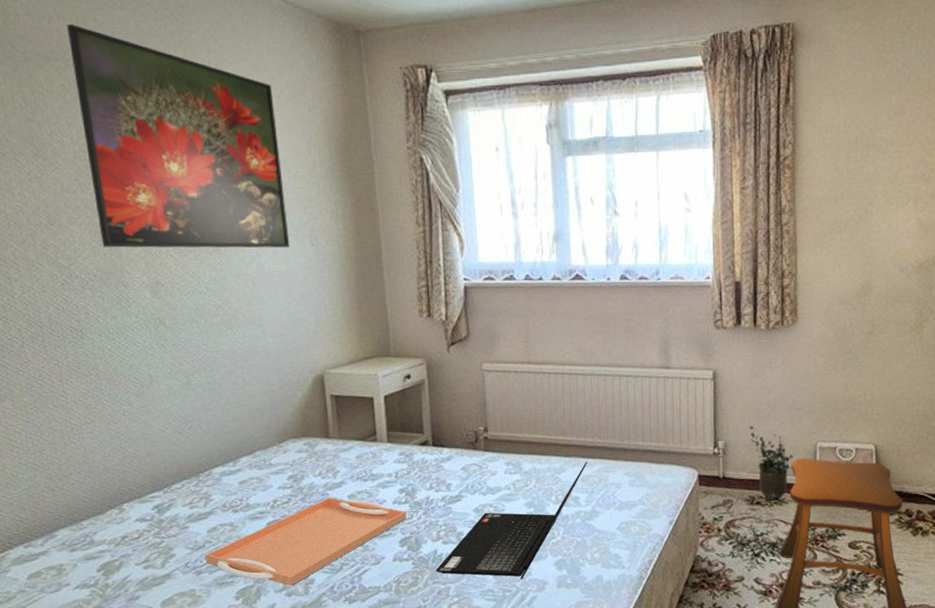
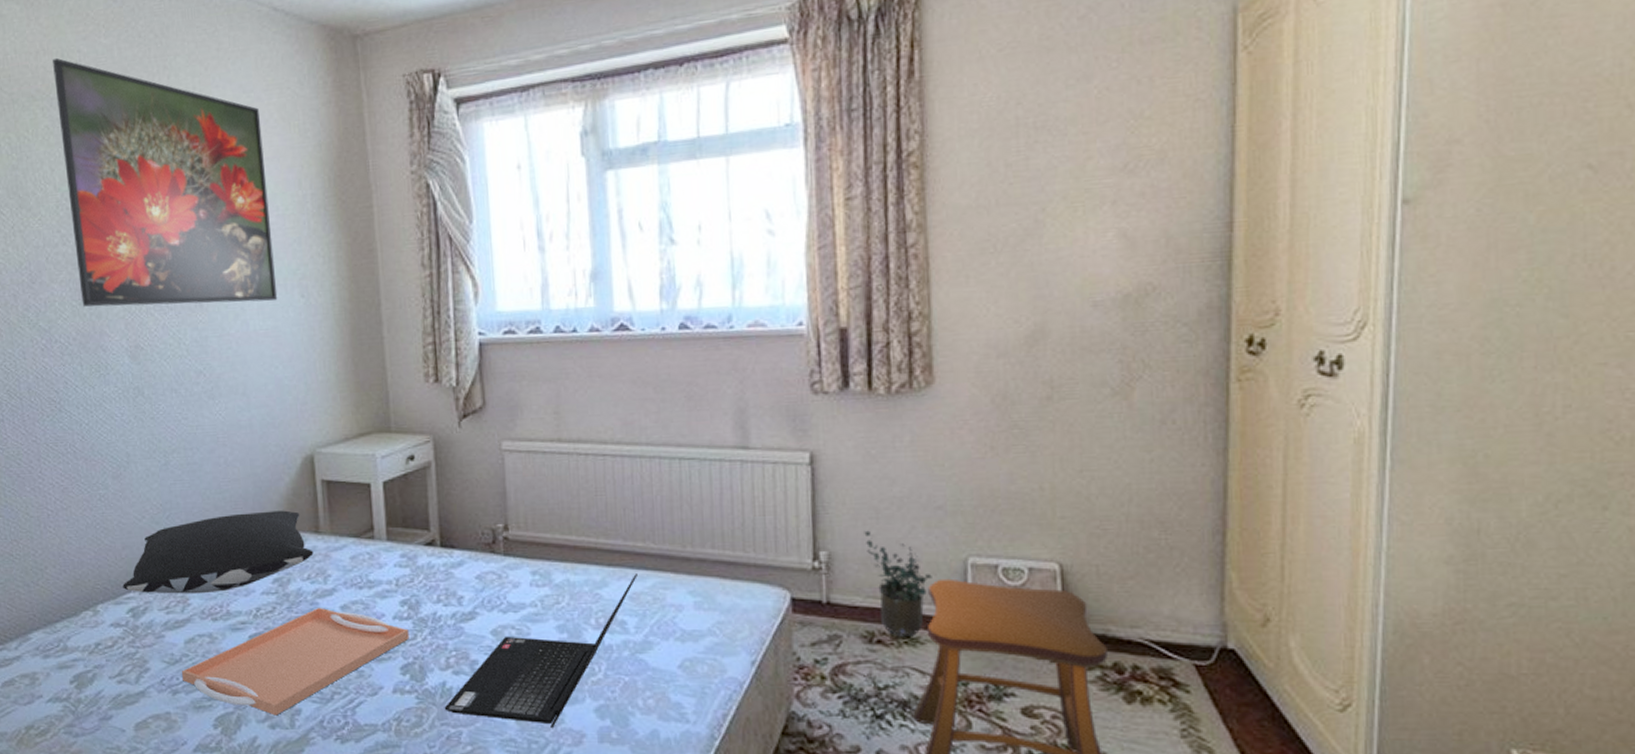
pillow: none [147,420,324,492] -> present [123,510,314,594]

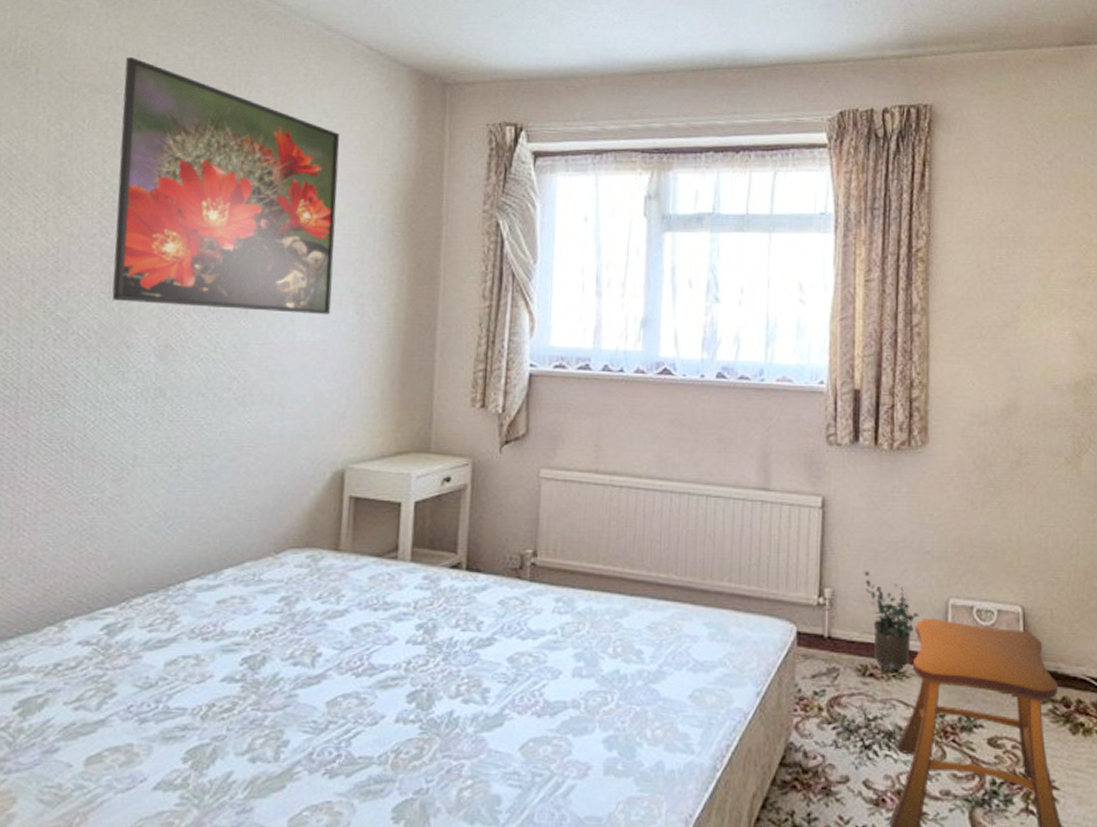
pillow: present [123,510,314,594] -> none [101,525,330,611]
serving tray: present [182,607,409,716] -> none [155,628,421,748]
laptop computer: present [444,574,638,728] -> none [448,604,658,760]

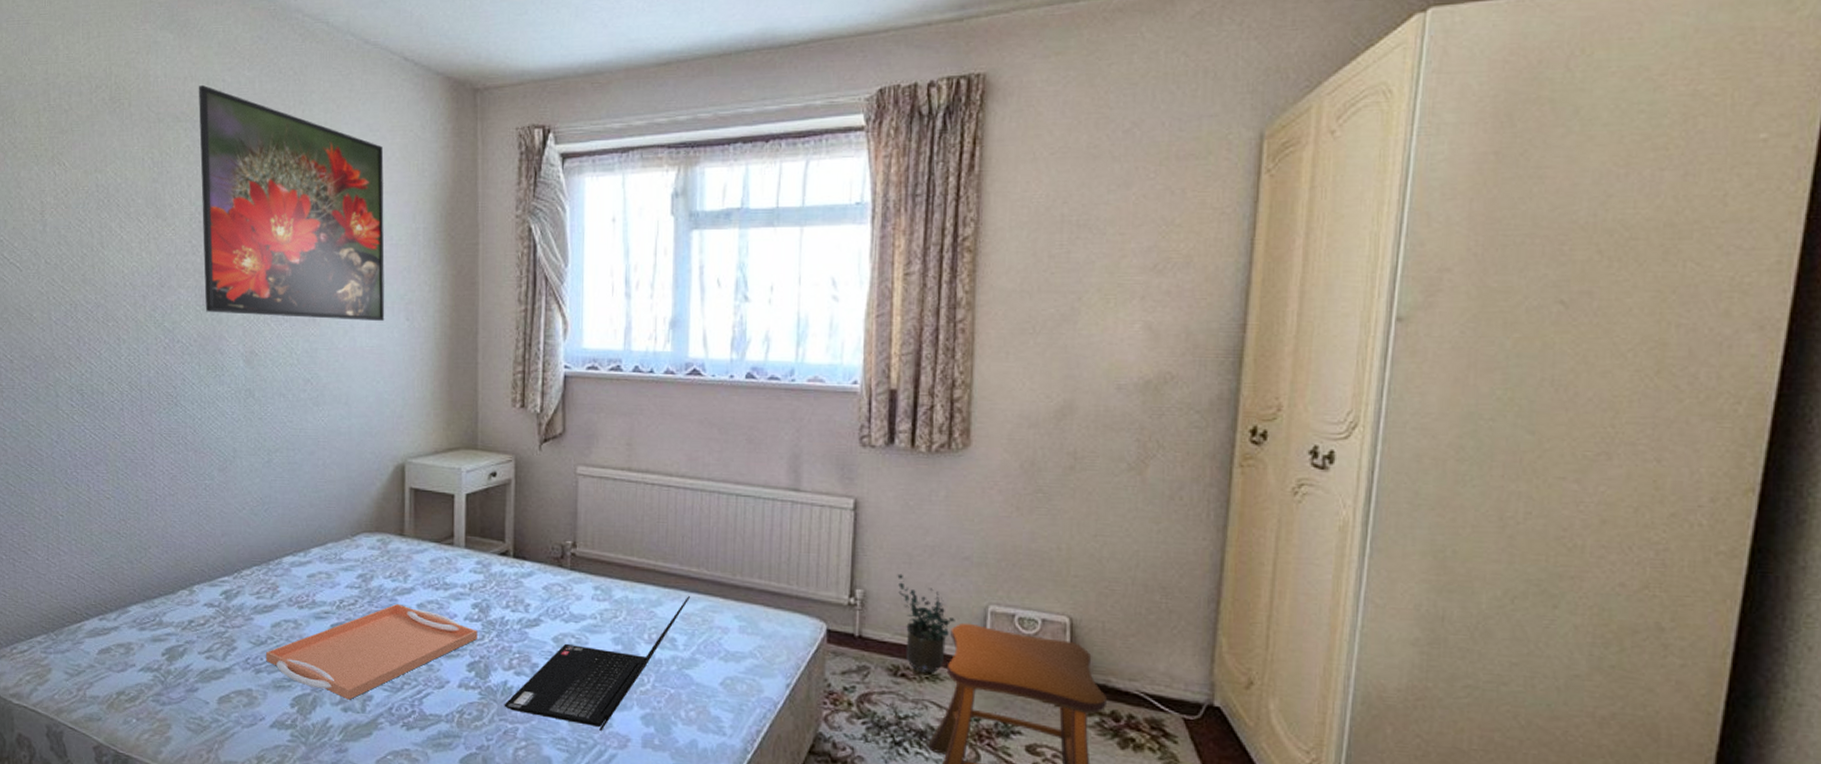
serving tray: none [155,628,421,748] -> present [266,603,478,700]
laptop computer: none [448,604,658,760] -> present [504,596,690,731]

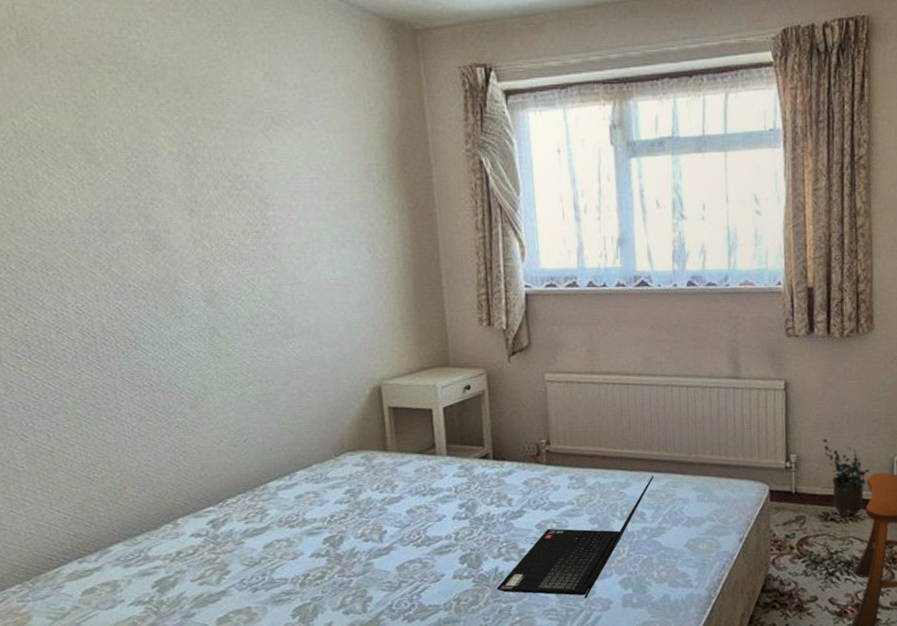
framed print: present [199,85,385,322] -> none [119,26,347,256]
serving tray: present [266,603,478,700] -> none [261,512,467,604]

